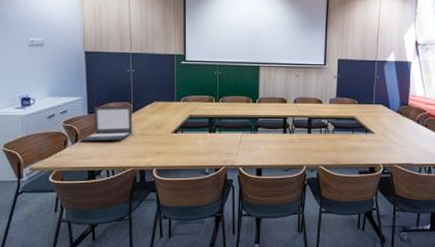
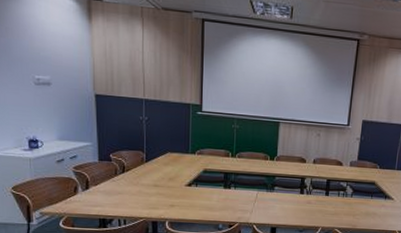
laptop: present [79,106,133,142] -> none [90,154,145,190]

